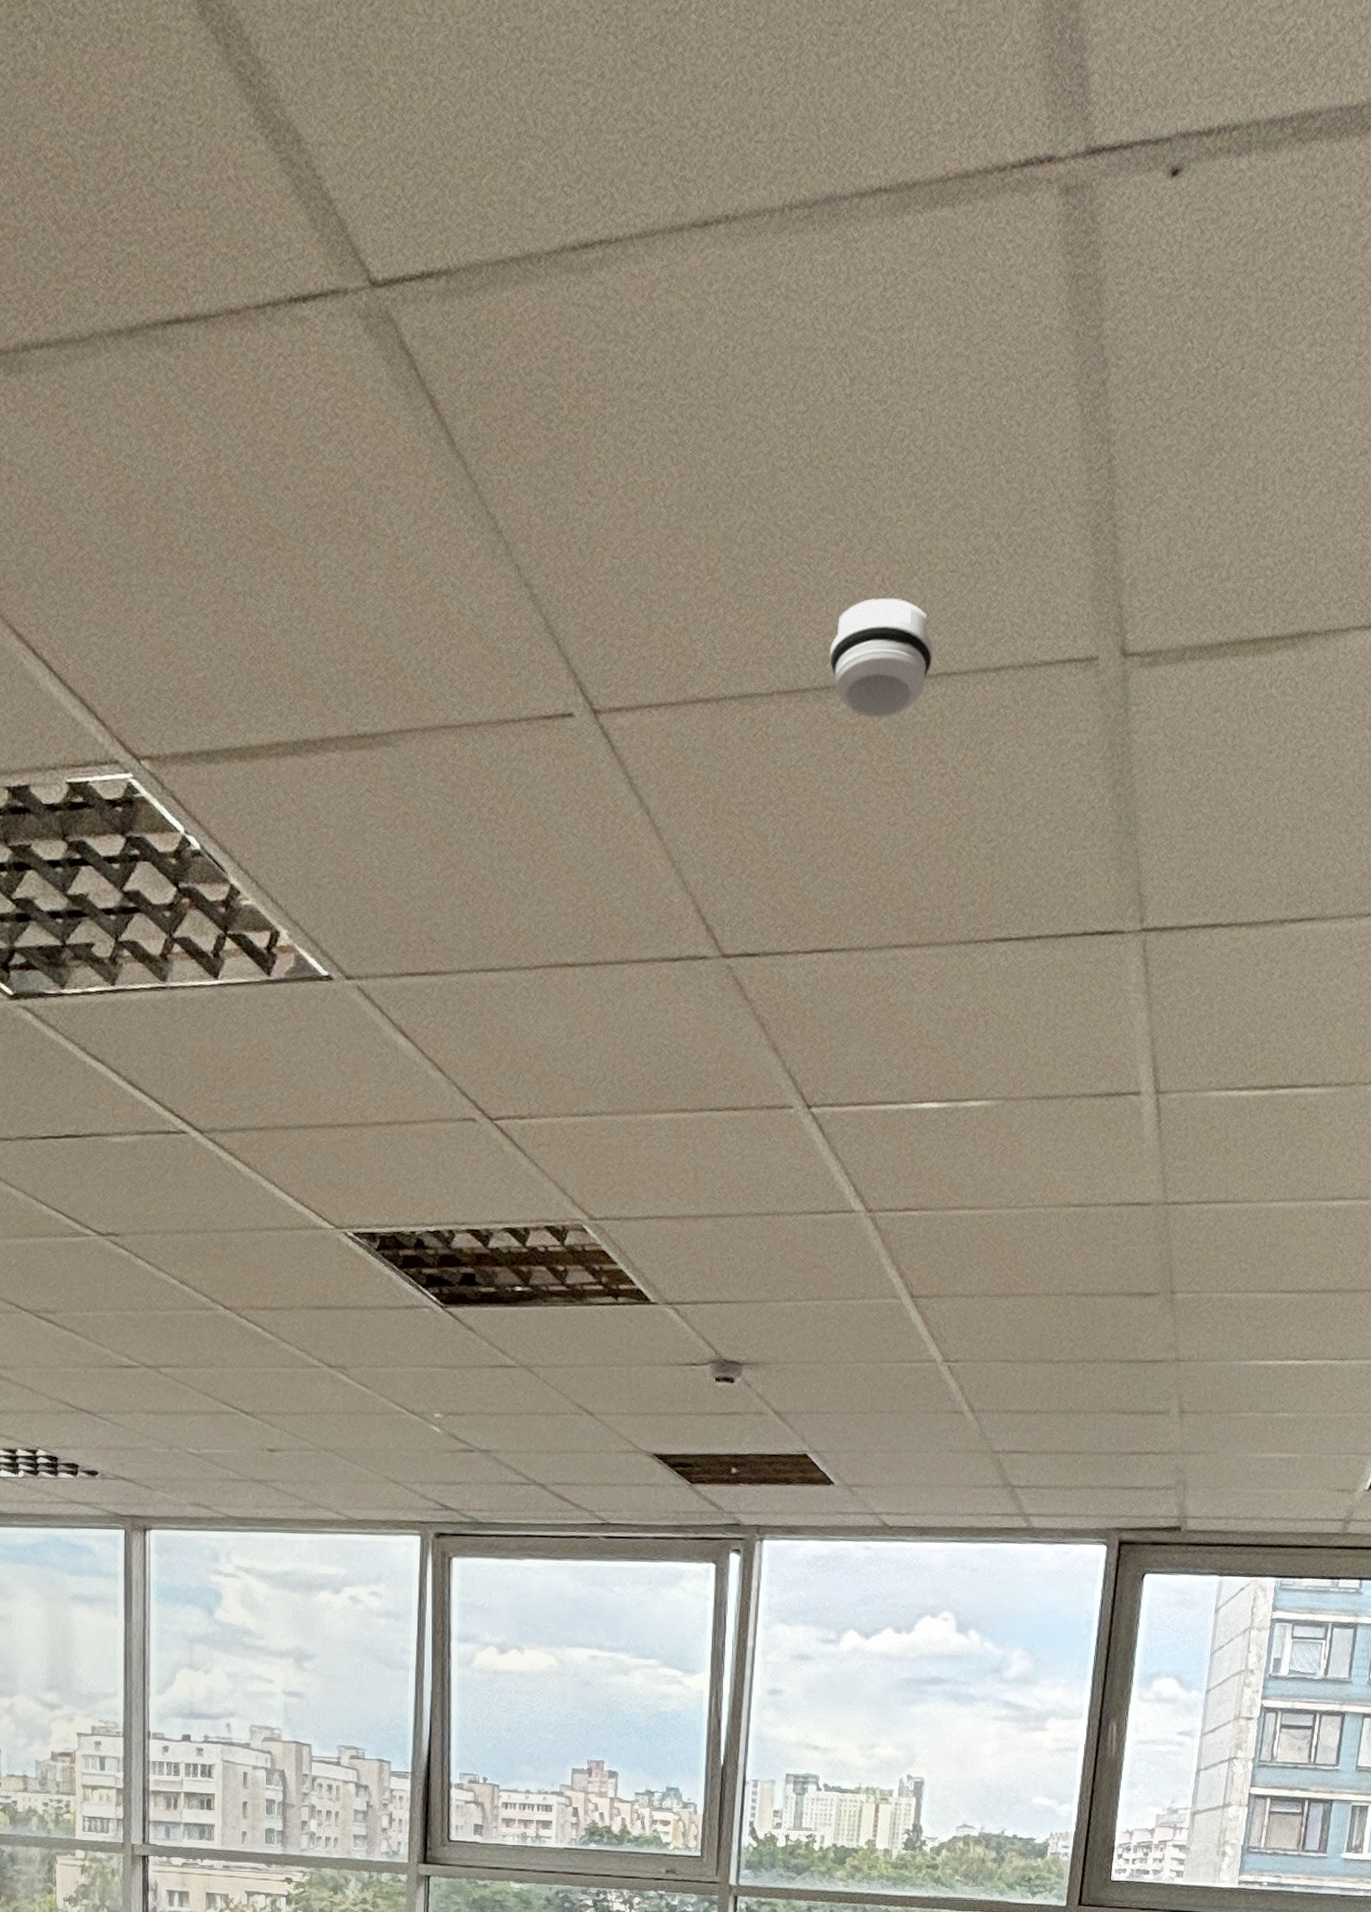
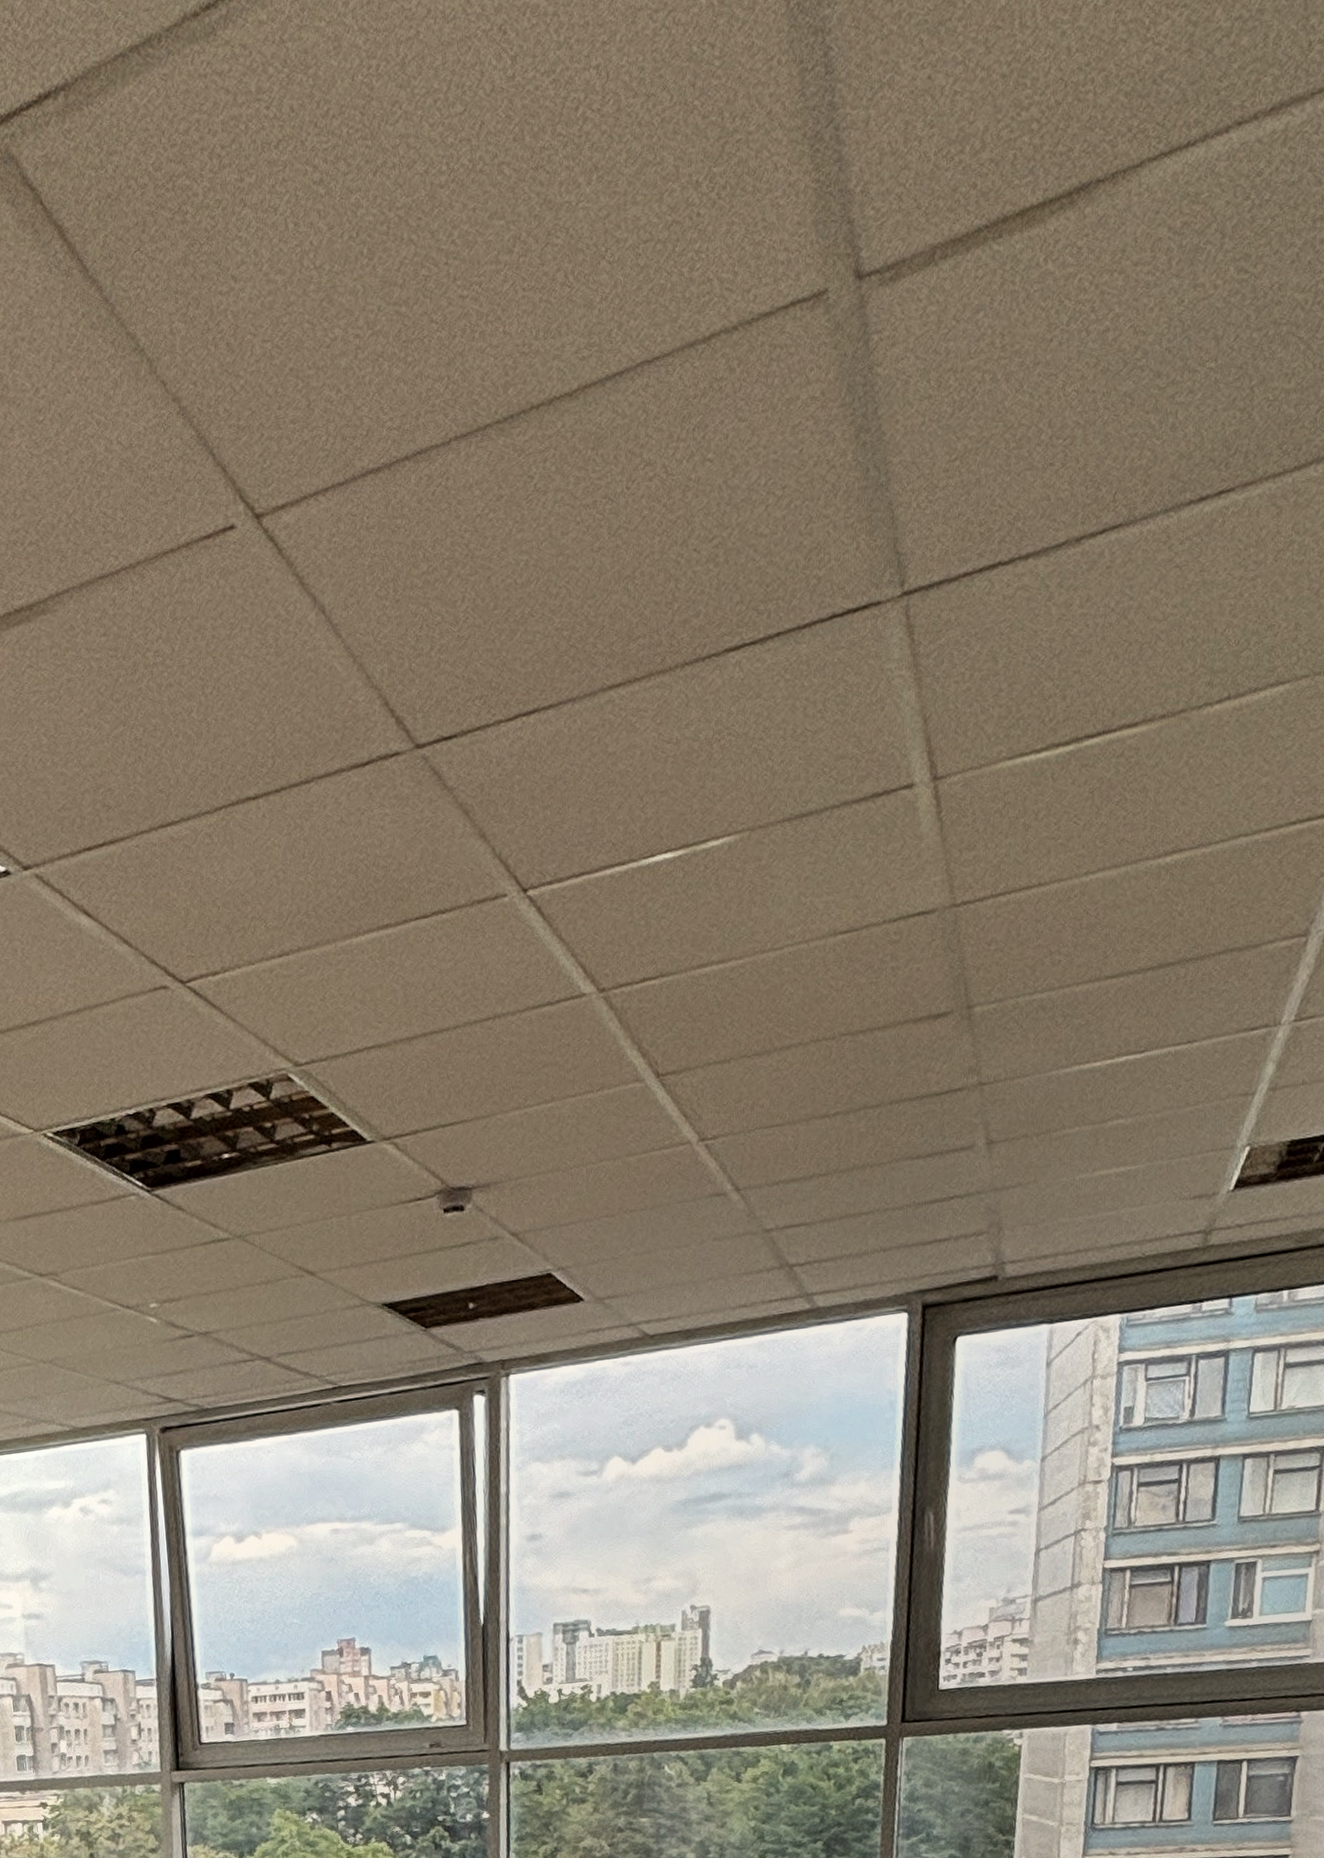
smoke detector: present [829,598,934,719] -> none [511,291,631,438]

